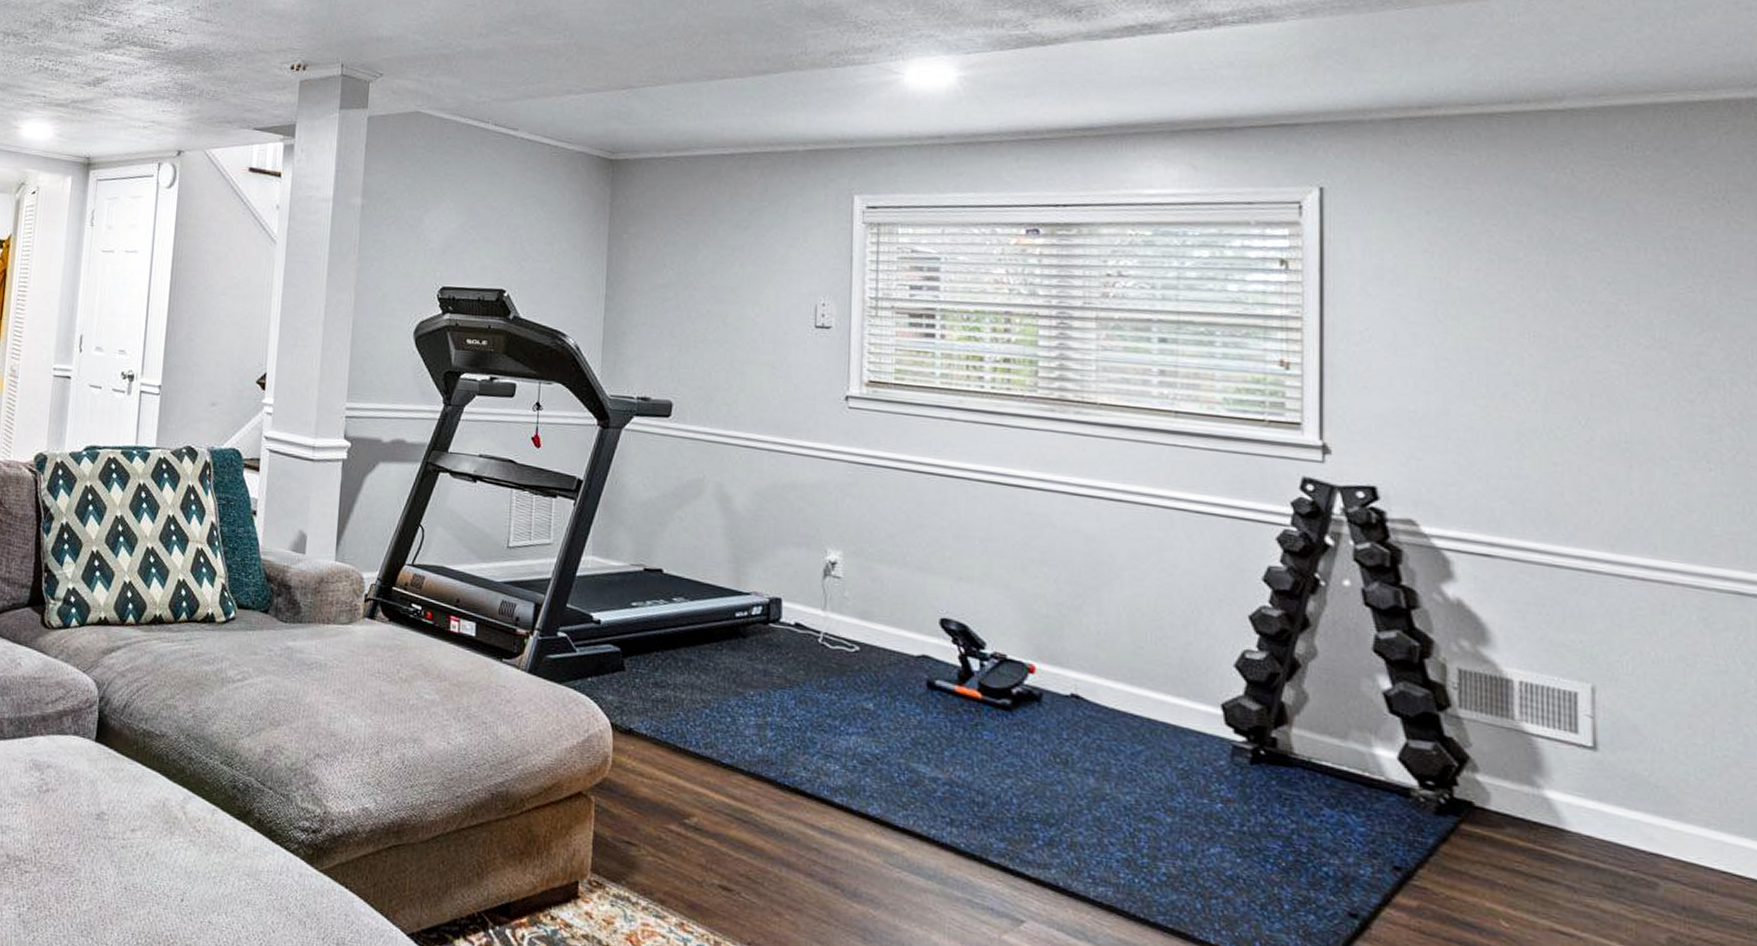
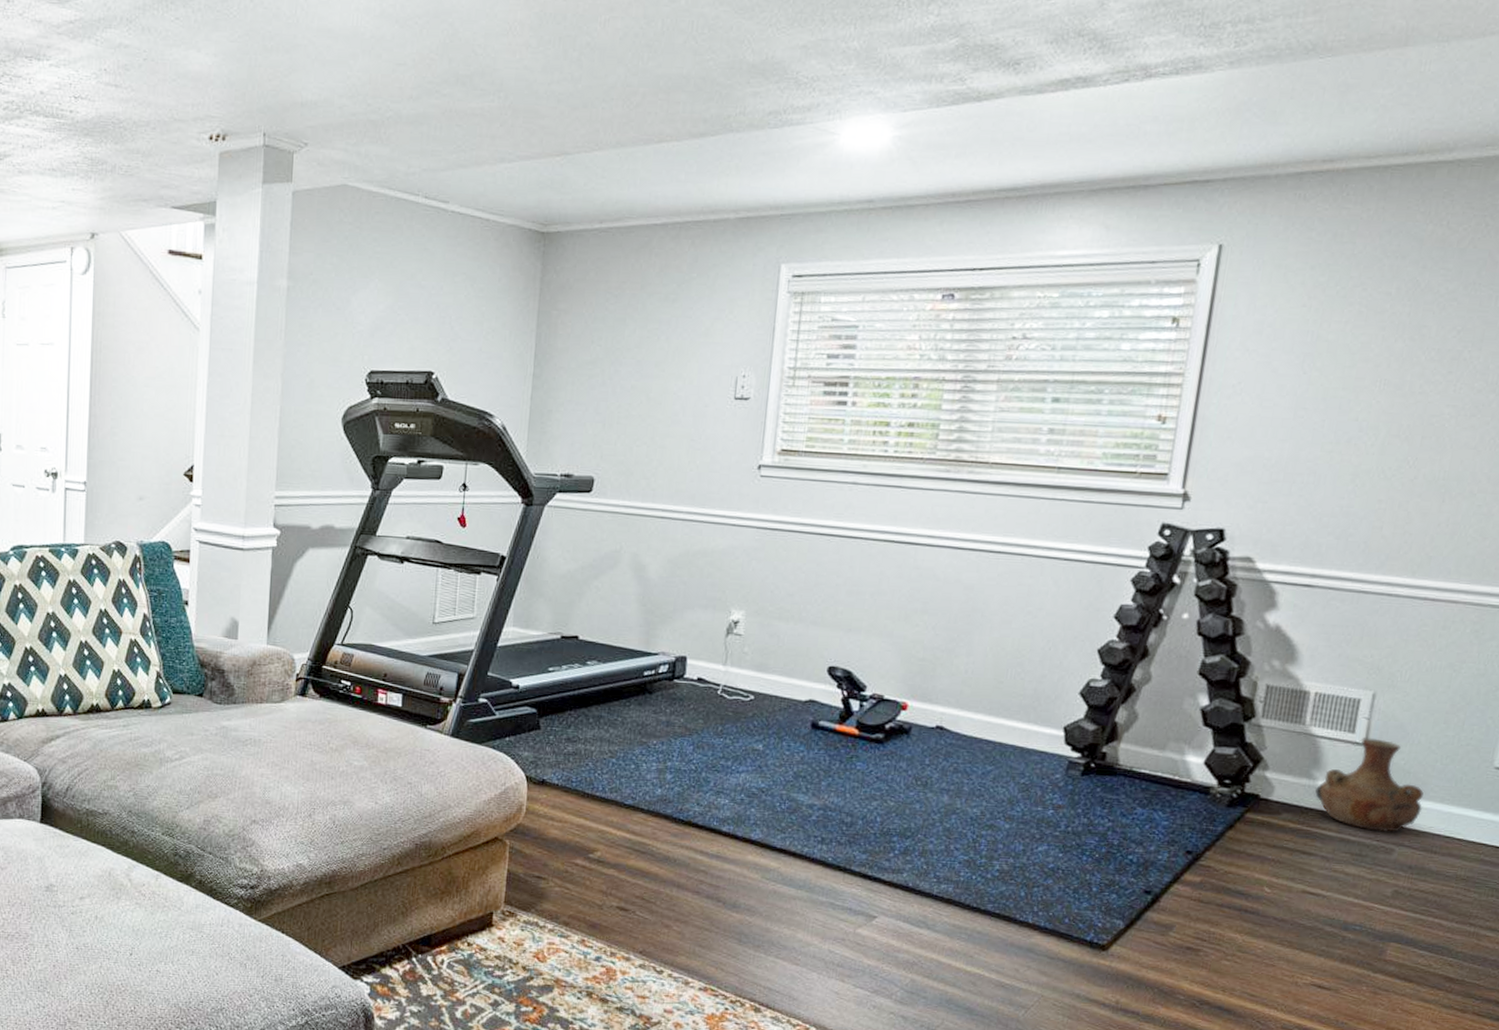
vase: none [1543,740,1683,862] -> present [1315,738,1424,833]

